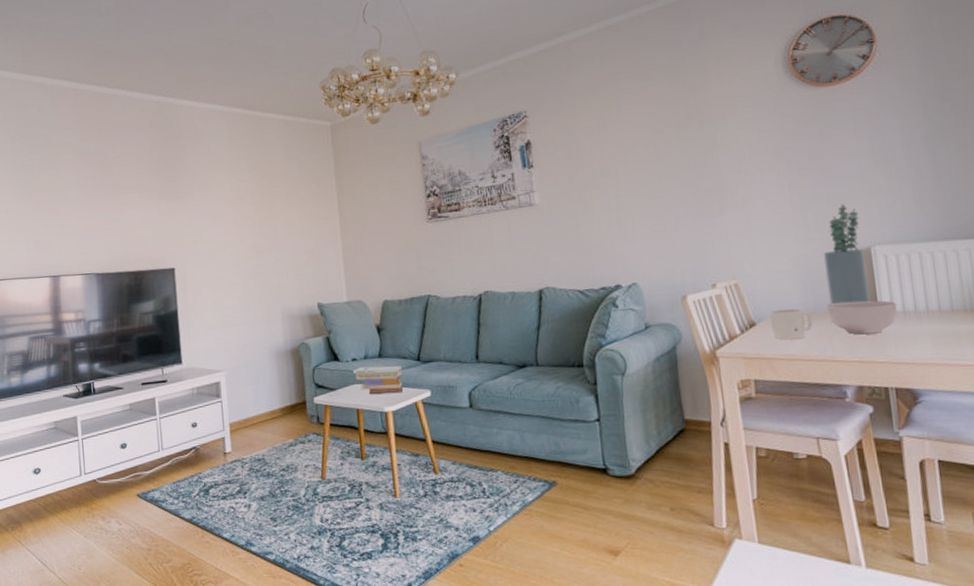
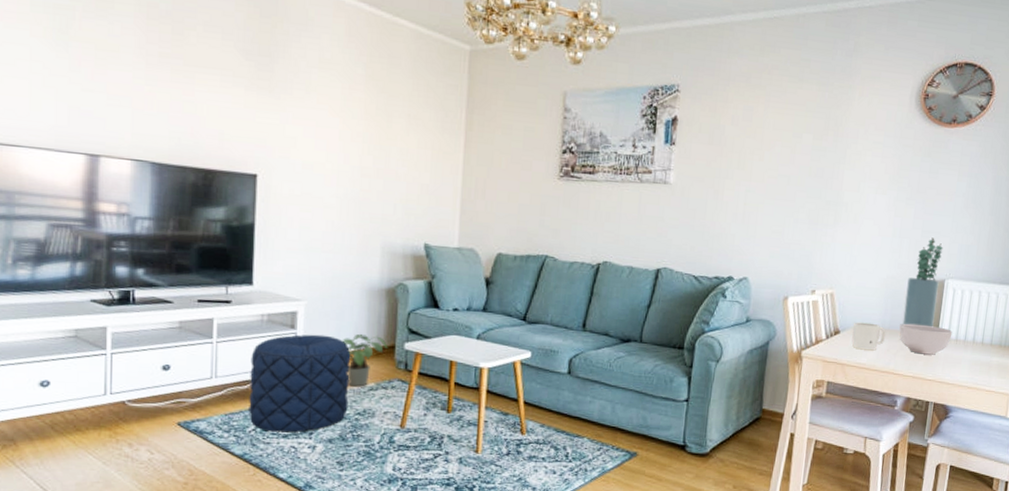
pouf: none [188,399,274,495] -> present [249,334,351,433]
potted plant: none [261,394,300,445] -> present [343,333,388,387]
books: present [352,365,404,395] -> none [452,318,505,351]

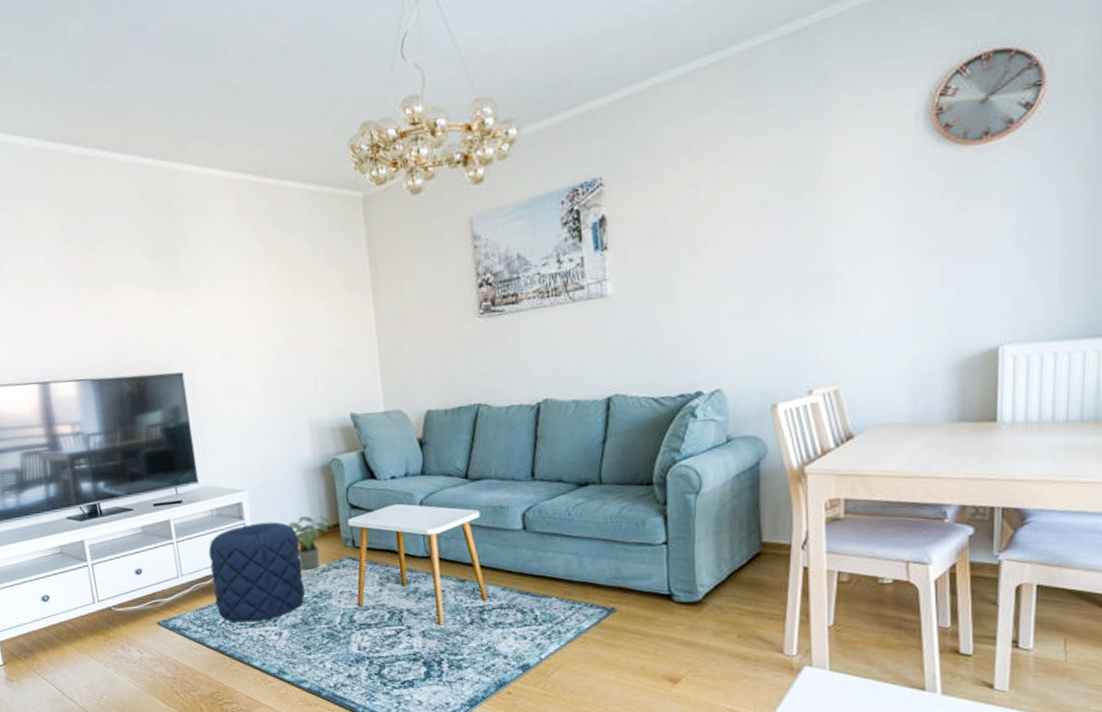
mug: present [851,322,886,351] -> none [872,418,920,455]
bowl: present [899,323,953,355] -> none [938,409,1019,448]
vase: present [902,237,944,328] -> none [942,295,991,413]

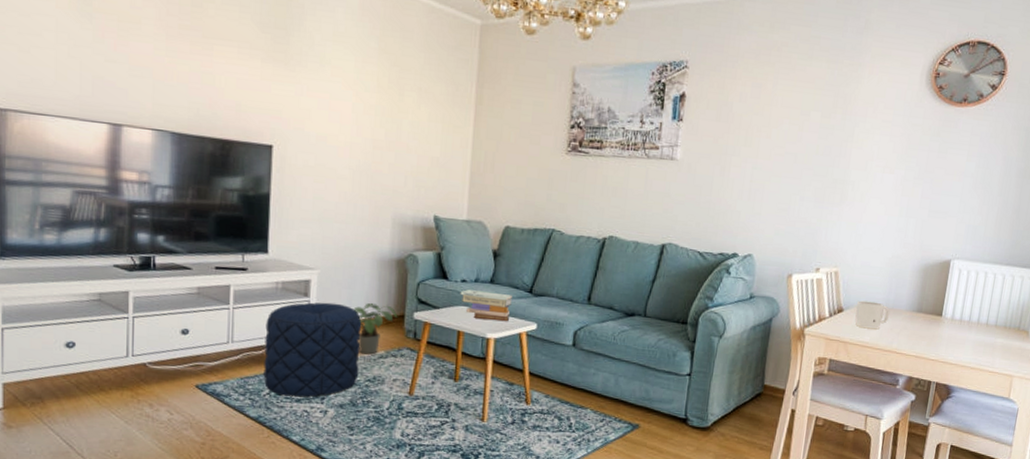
books: none [391,484,449,516] -> present [460,290,512,322]
mug: none [872,418,920,455] -> present [855,300,890,330]

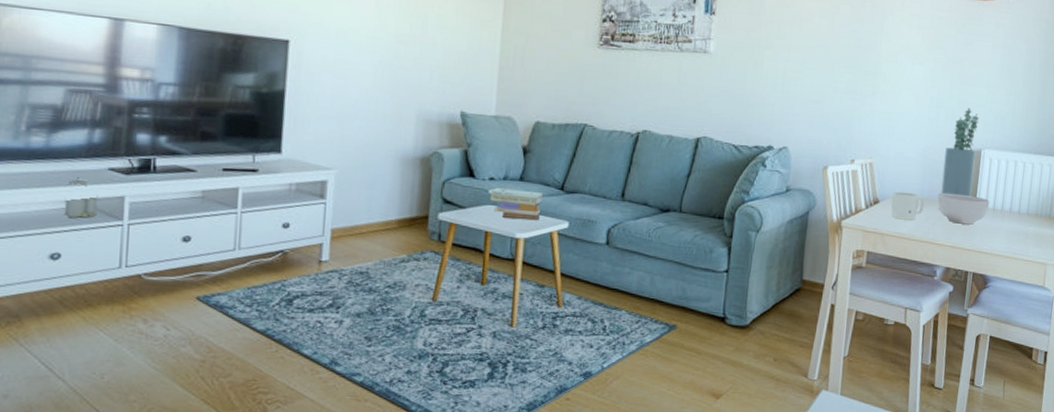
candle: none [76,273,105,311] -> present [64,177,98,218]
pouf: present [263,302,362,397] -> none [273,204,382,307]
potted plant: present [354,302,398,355] -> none [374,203,421,259]
bowl: none [903,302,957,335] -> present [937,193,990,225]
vase: none [907,217,950,308] -> present [941,108,980,197]

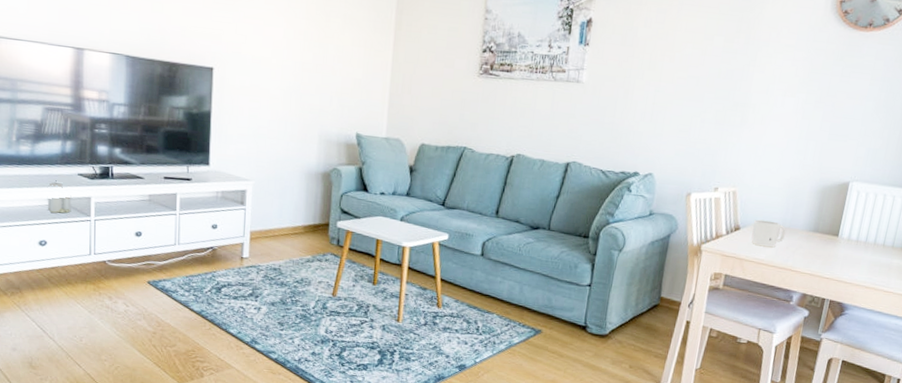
books: present [487,188,543,221] -> none [379,201,426,232]
bowl: present [937,193,990,225] -> none [799,222,854,255]
vase: present [941,108,980,197] -> none [803,140,850,228]

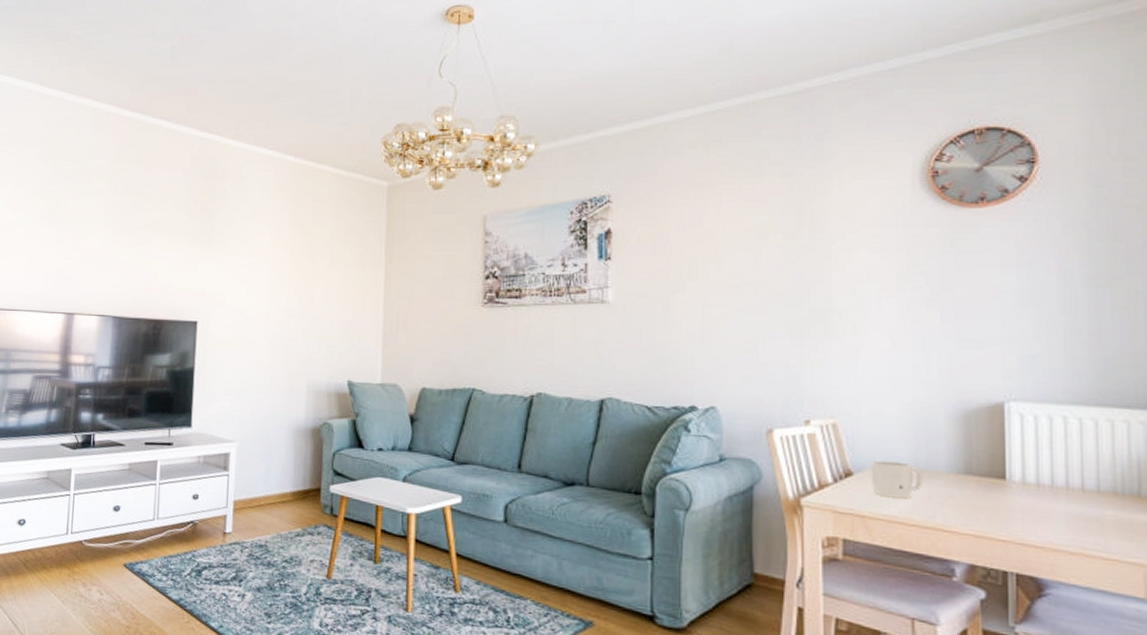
candle: present [47,180,71,214] -> none [29,452,53,488]

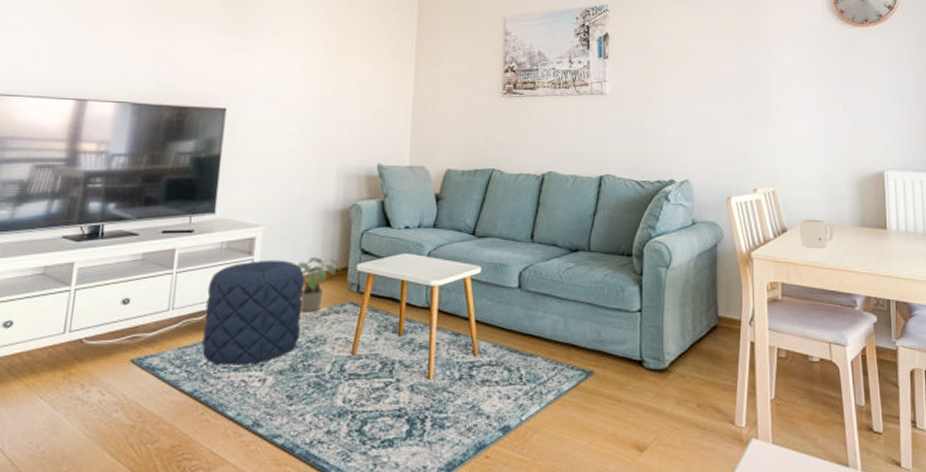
pouf: none [185,476,279,579] -> present [202,259,305,365]
potted plant: none [271,475,314,532] -> present [298,256,341,313]

